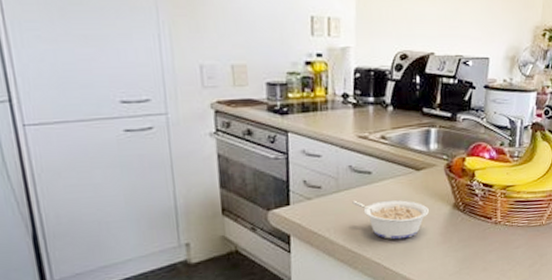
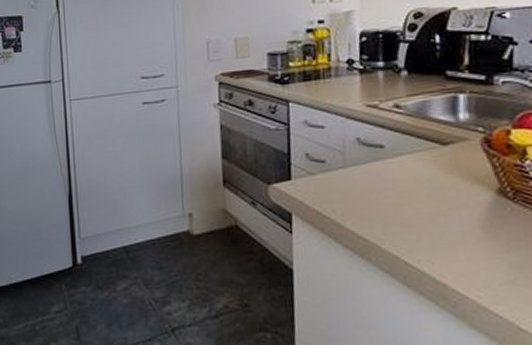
legume: present [352,200,429,240] -> none [362,178,463,230]

